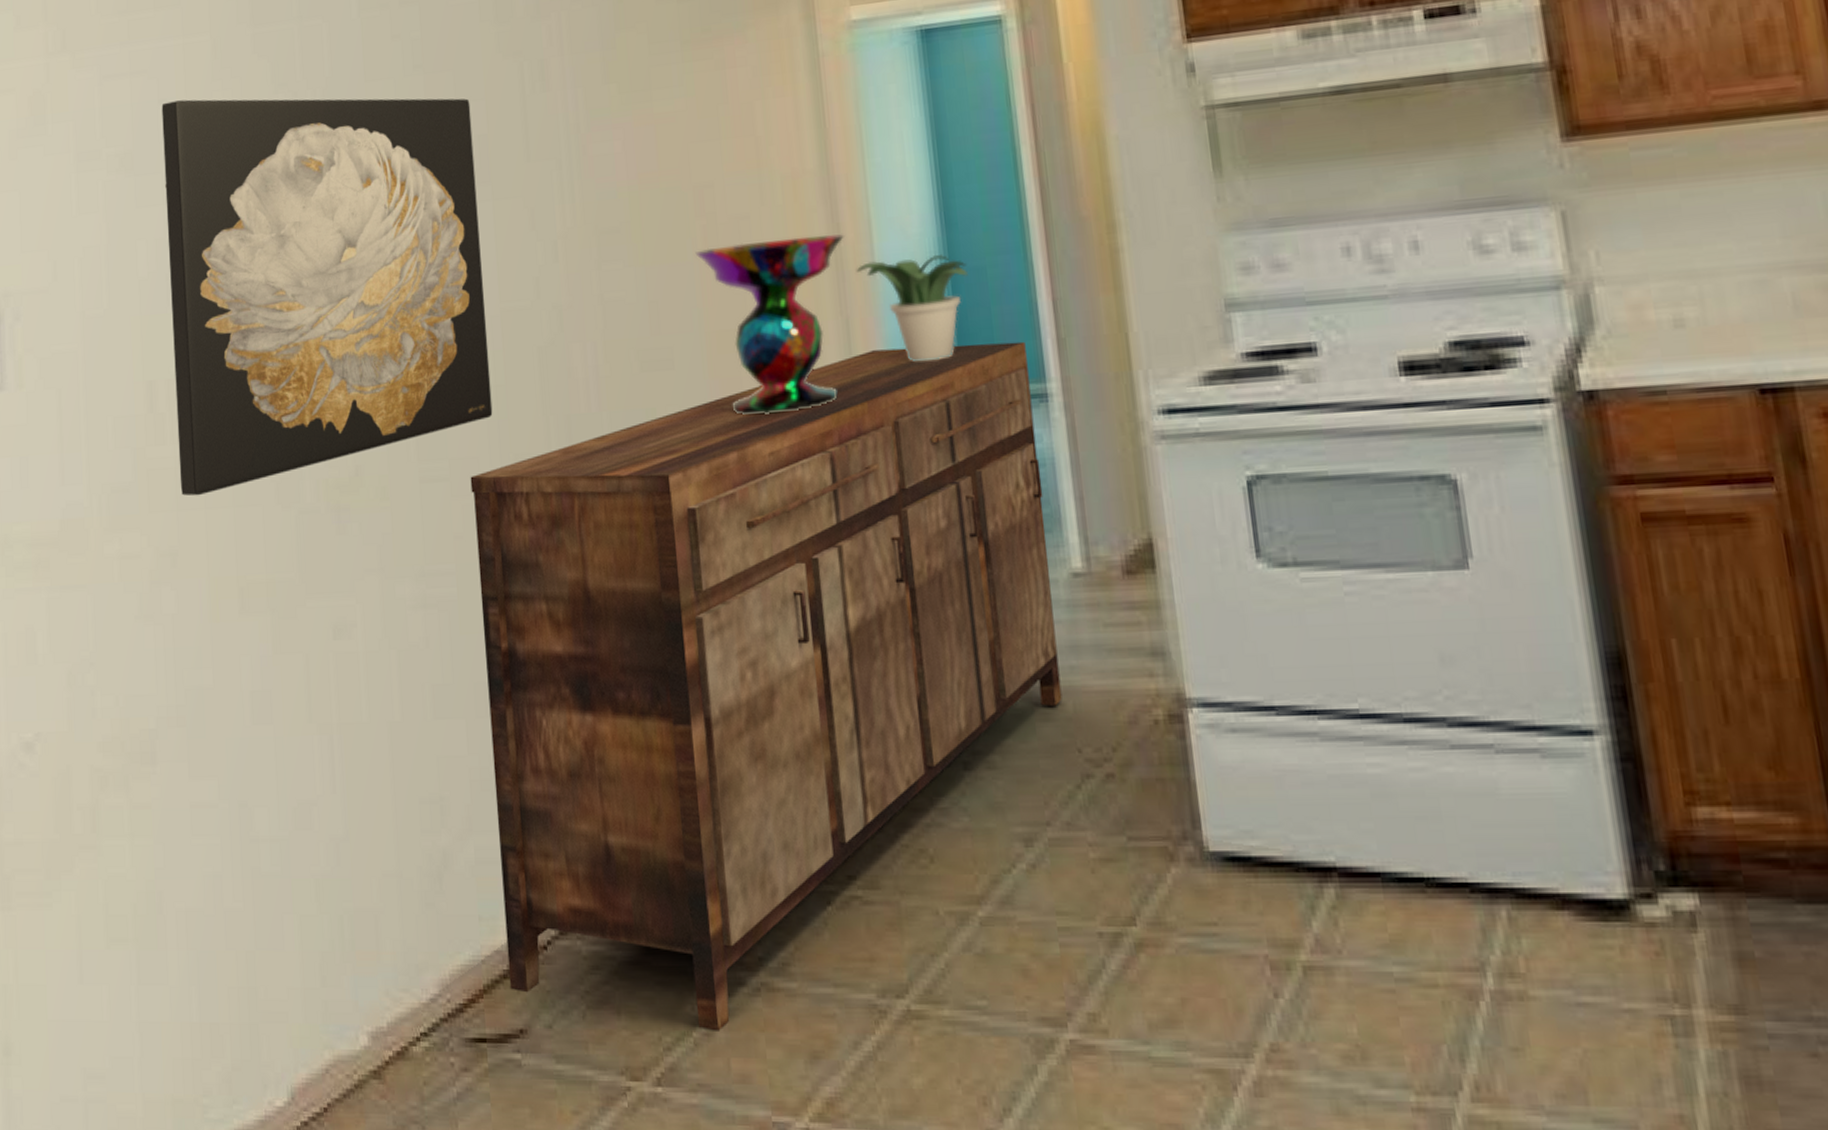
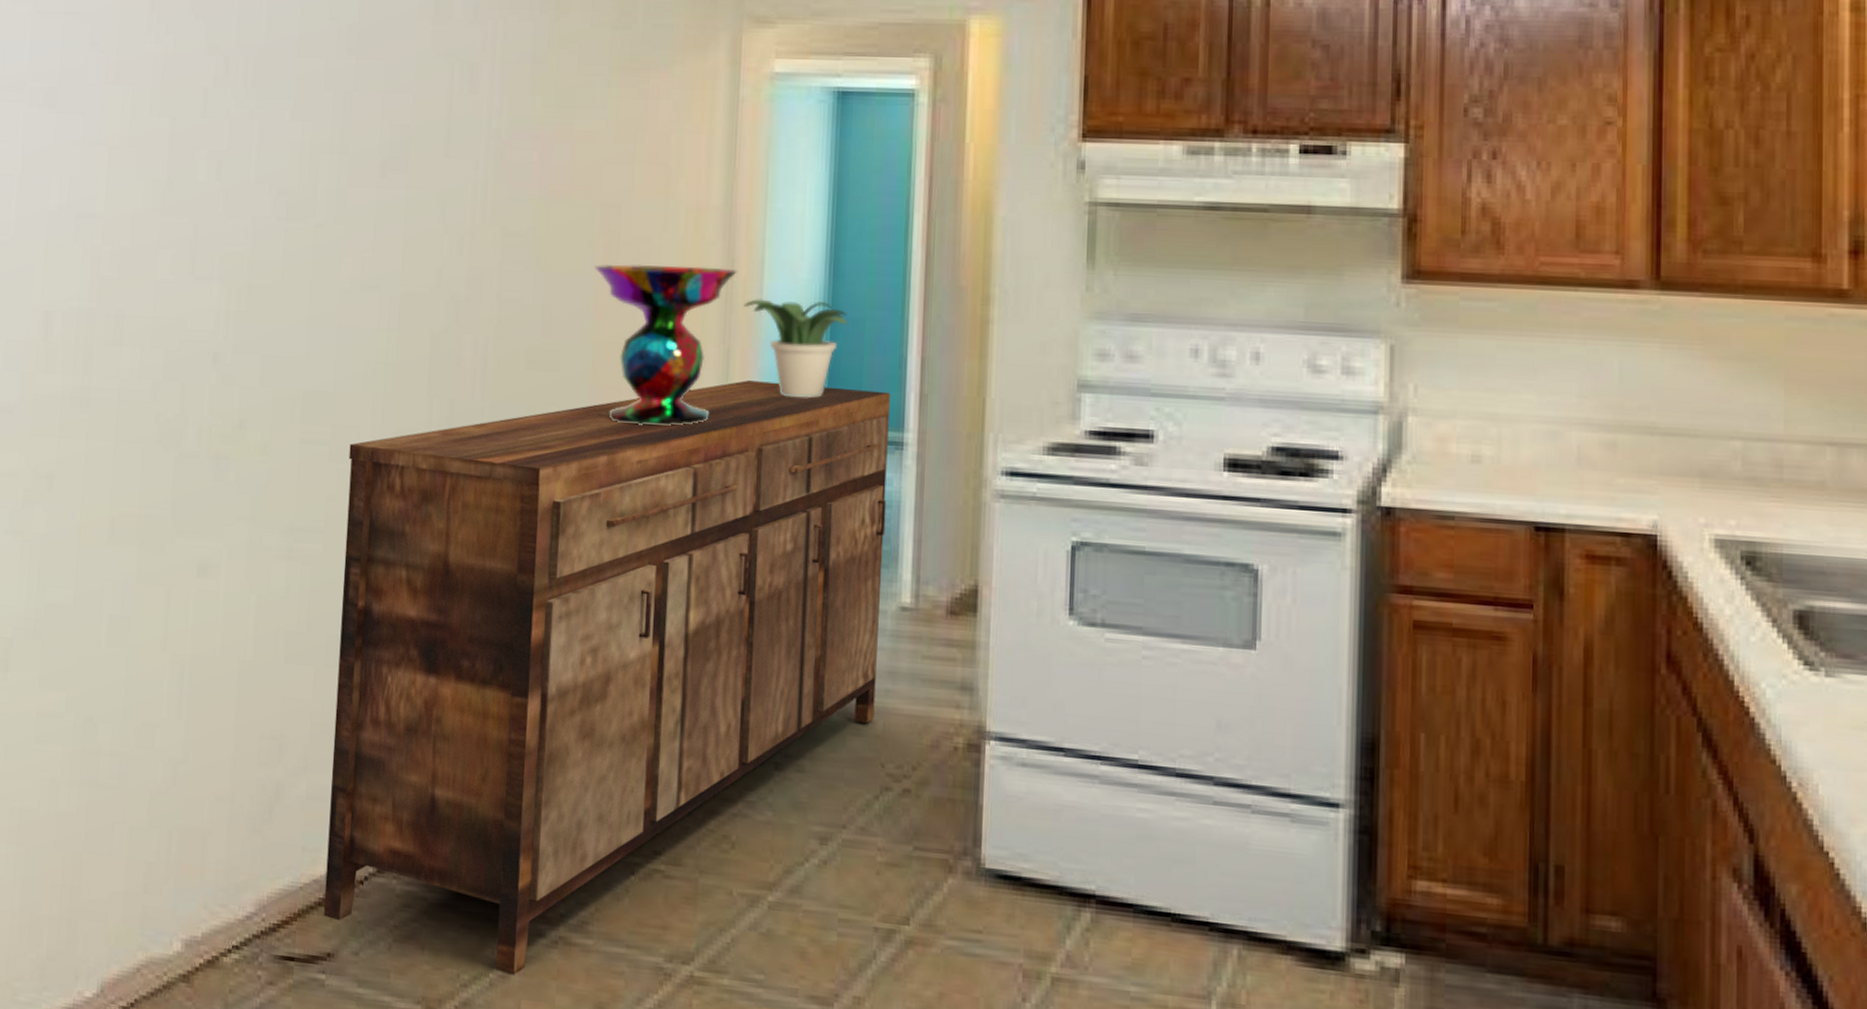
wall art: present [161,98,493,496] -> none [65,47,398,426]

